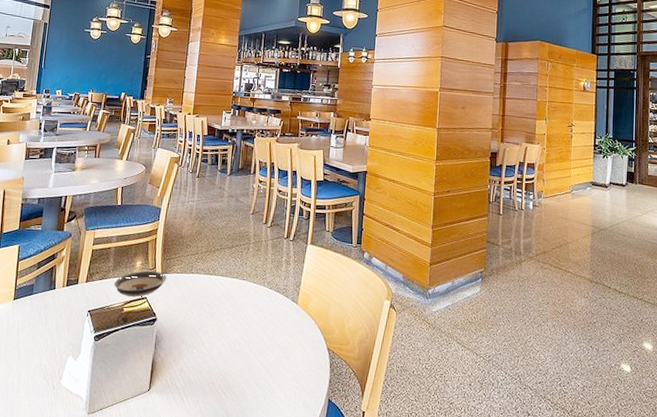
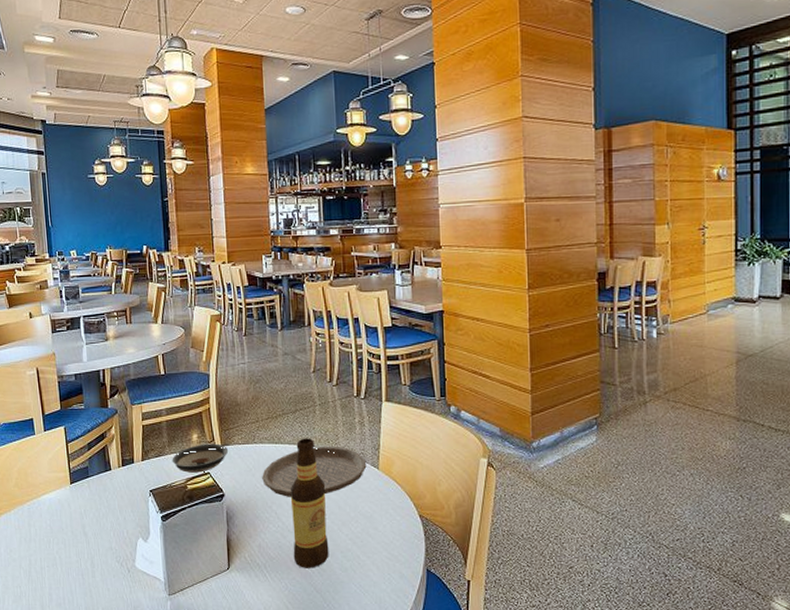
plate: none [193,280,288,325] -> present [262,446,367,497]
bottle: none [211,271,248,394] -> present [290,438,329,568]

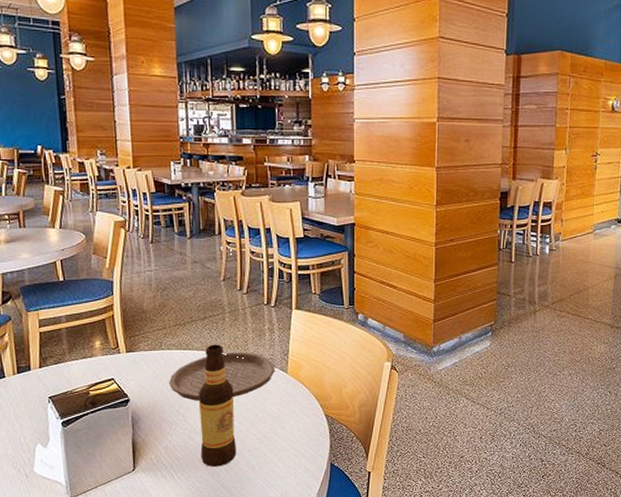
saucer: present [172,443,229,473] -> none [72,350,134,379]

